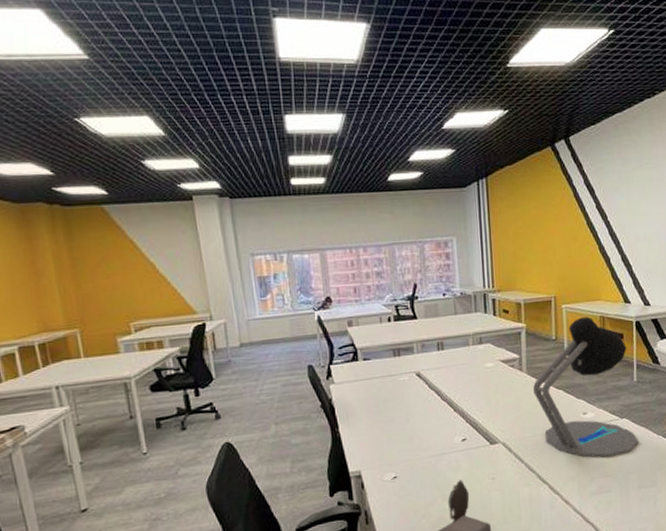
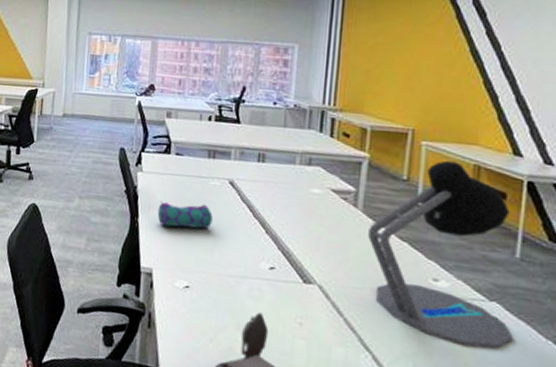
pencil case: none [355,399,408,430] -> present [157,200,213,229]

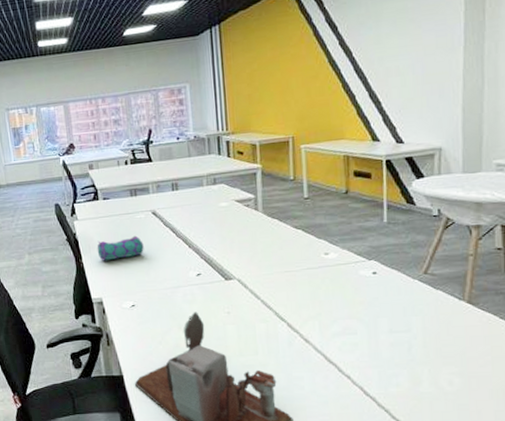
desk lamp: present [368,160,513,350] -> none [270,156,390,300]

